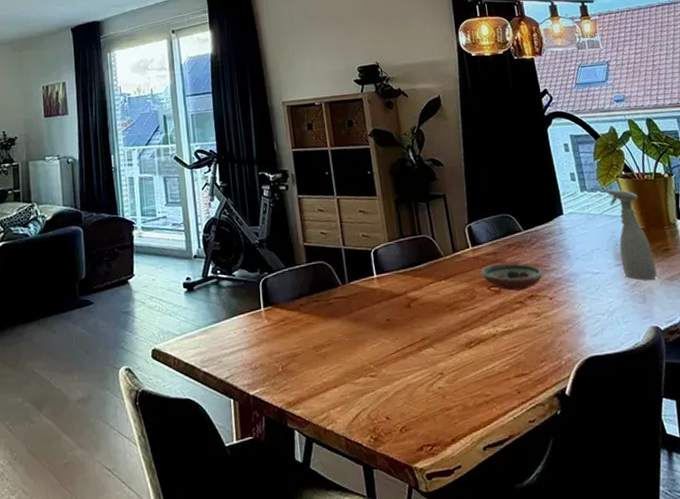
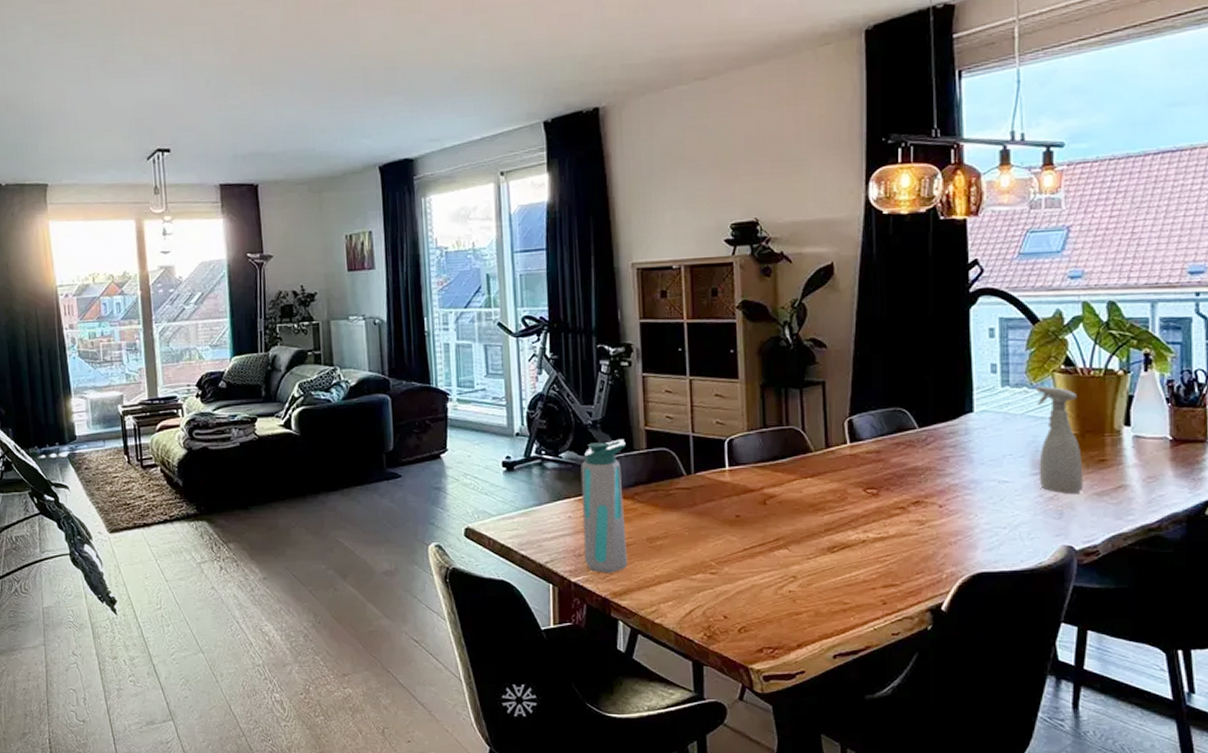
water bottle: none [251,255,298,384] -> present [580,439,627,573]
decorative bowl: present [480,263,543,291] -> none [857,463,935,495]

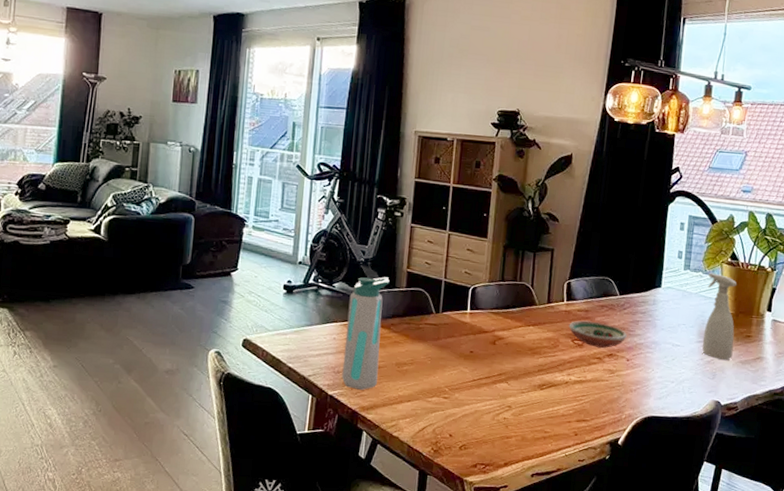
decorative bowl: none [857,463,935,495] -> present [568,320,627,348]

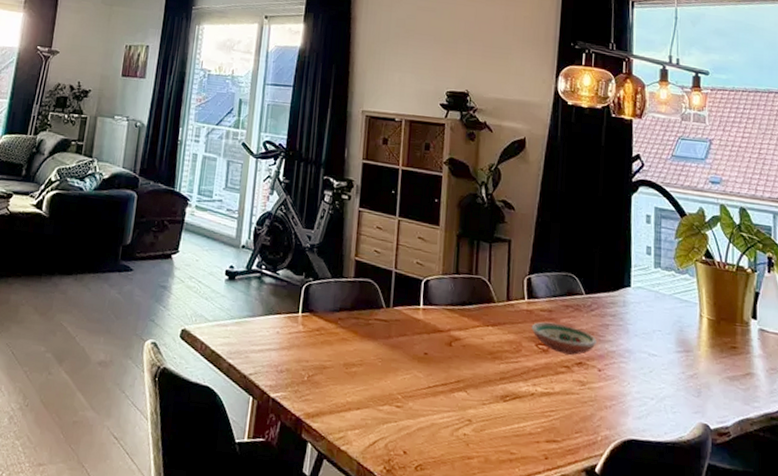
water bottle: present [341,277,390,390] -> none [285,264,337,394]
spray bottle: present [702,272,737,361] -> none [682,272,718,376]

